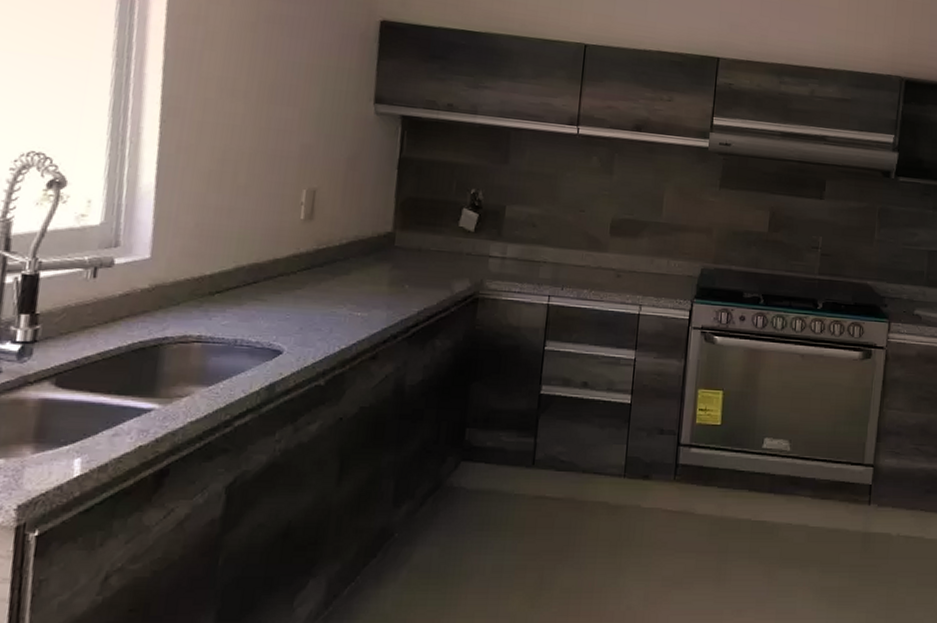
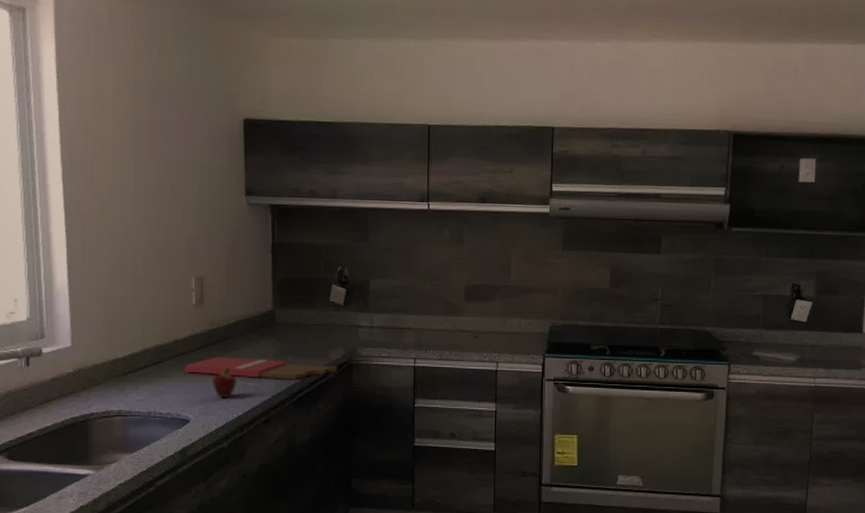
cutting board: none [283,281,461,312] -> present [185,357,337,380]
fruit: none [313,292,344,327] -> present [211,366,237,397]

